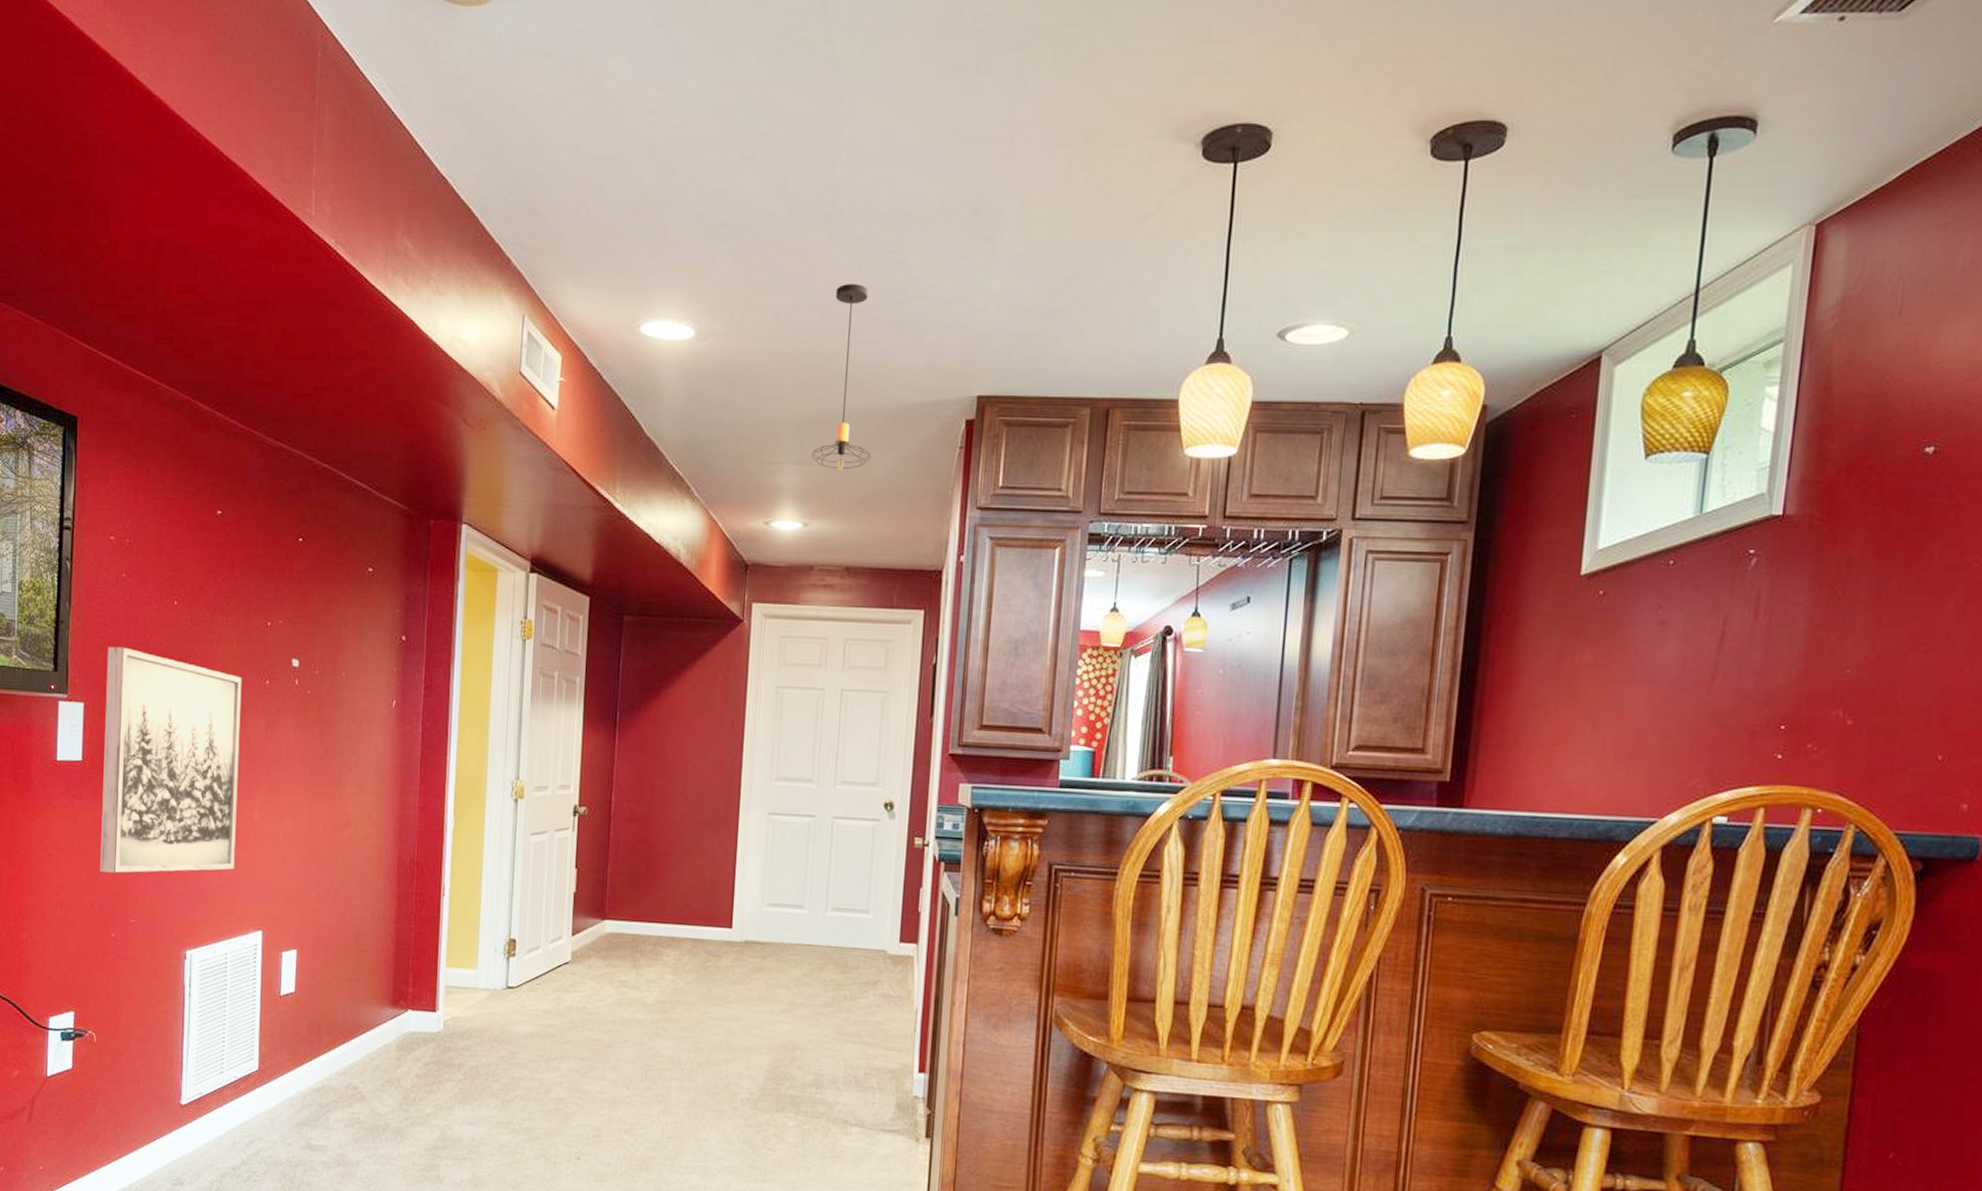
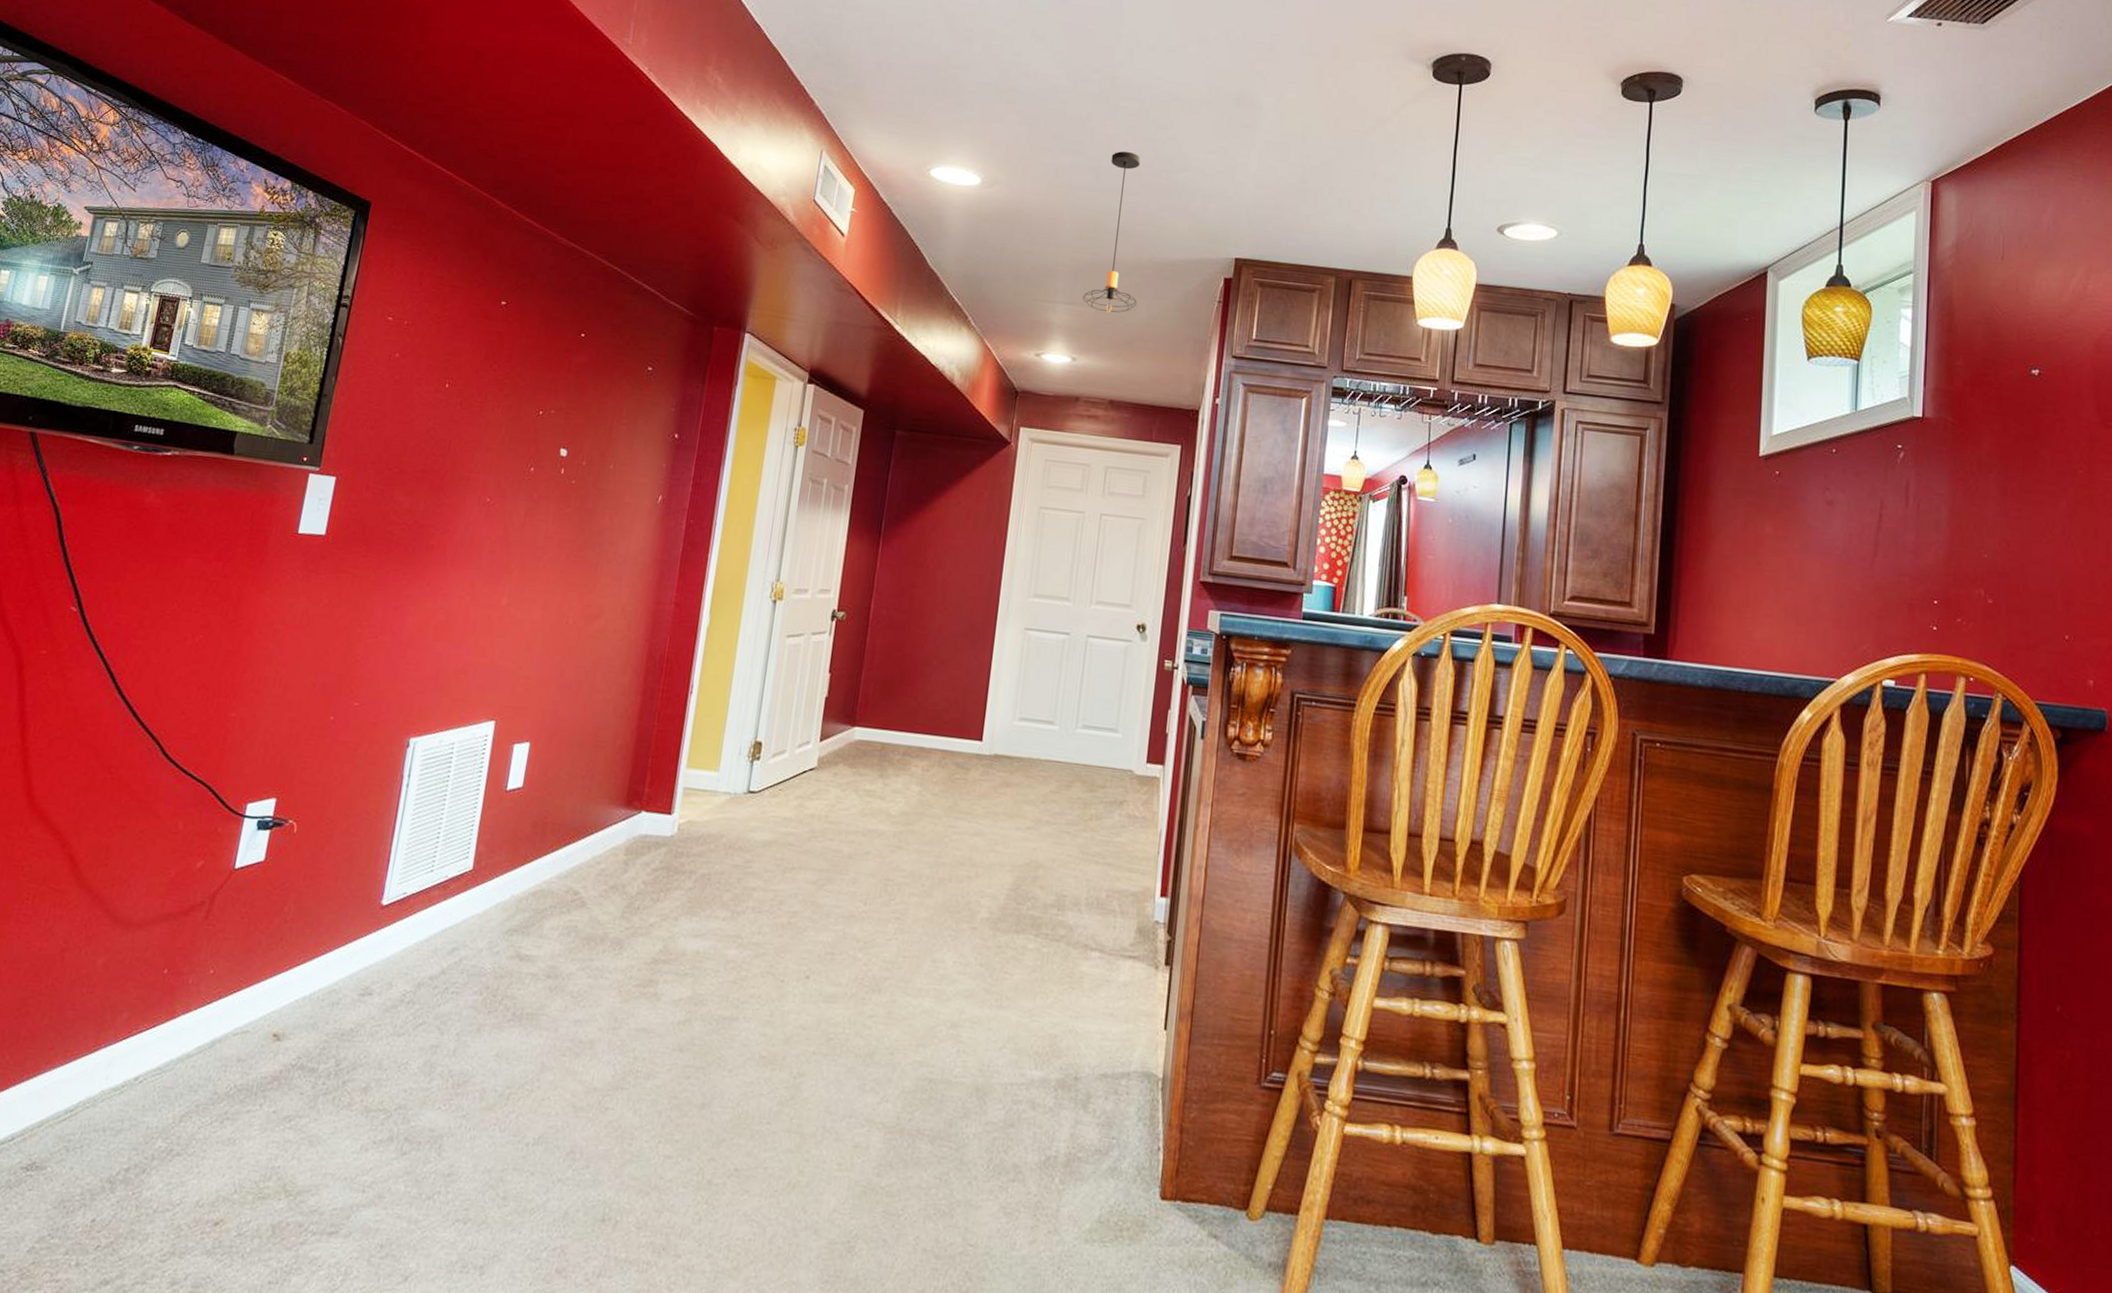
wall art: present [100,646,242,874] -> none [327,423,507,657]

